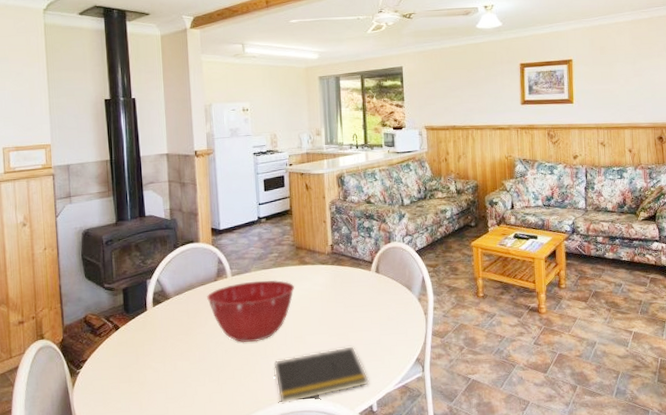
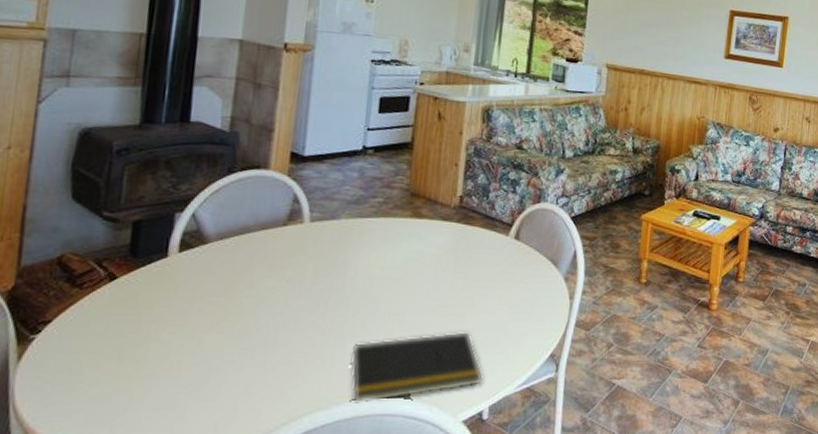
mixing bowl: present [207,280,294,343] -> none [267,232,400,316]

